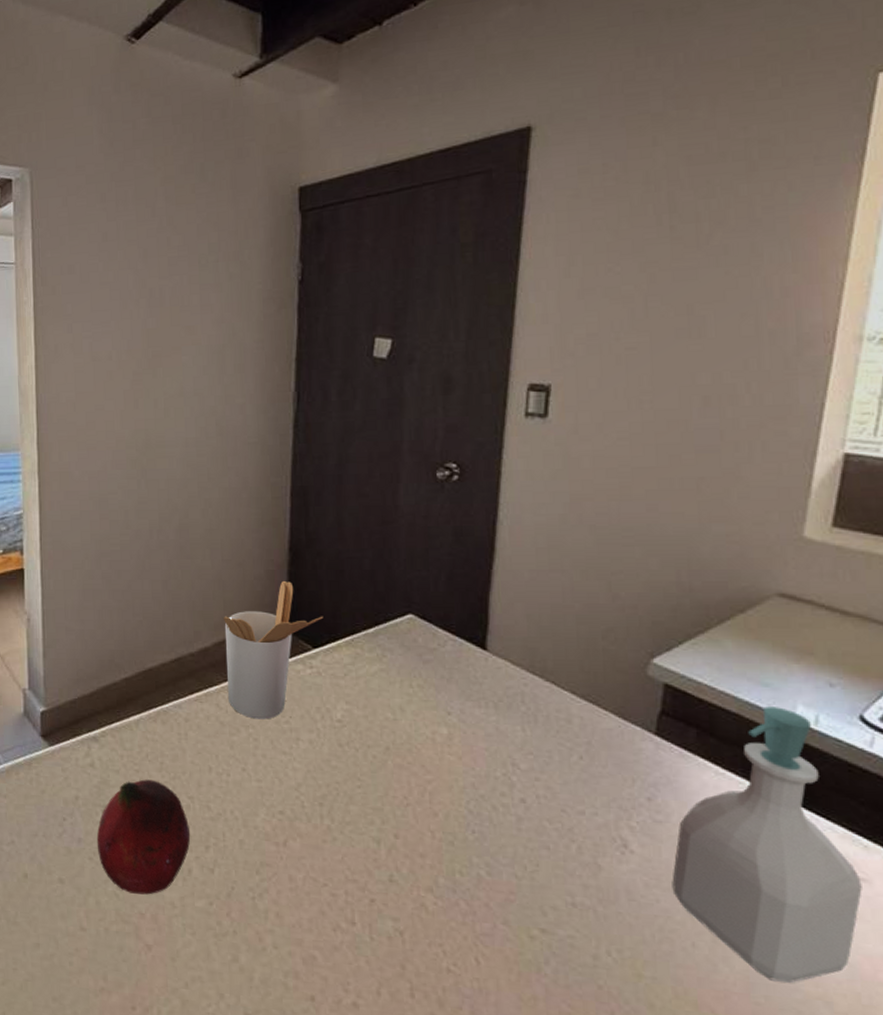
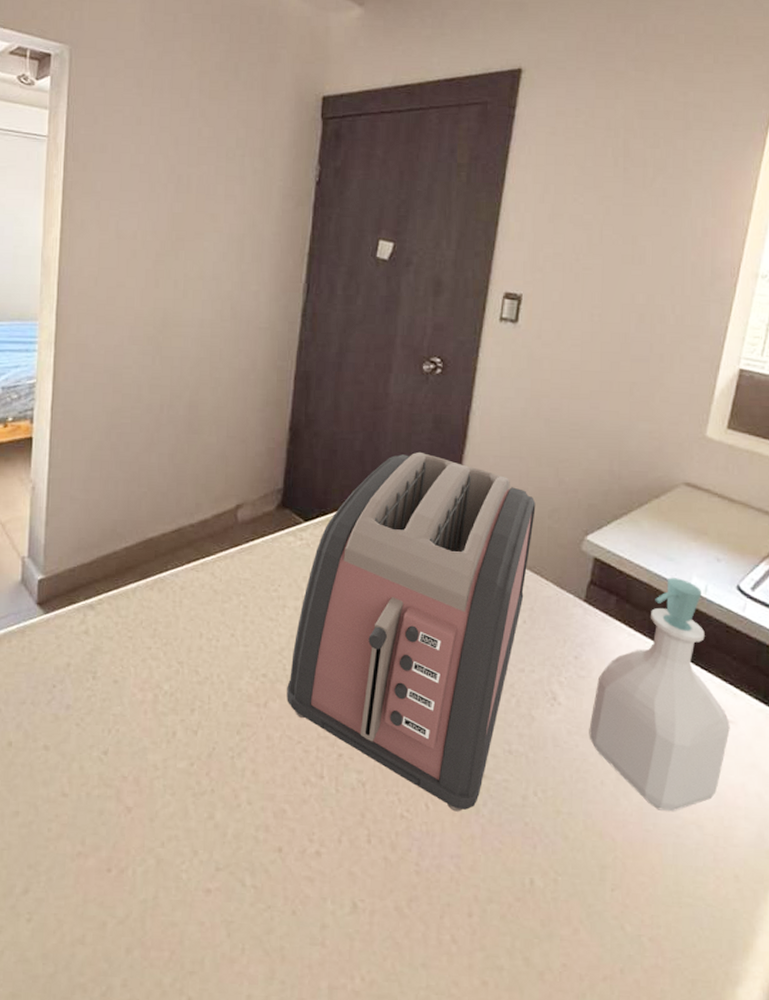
fruit: present [96,779,191,895] -> none [85,645,178,758]
utensil holder: present [224,580,324,720] -> none [223,457,316,588]
toaster: none [307,568,586,969] -> present [287,451,536,812]

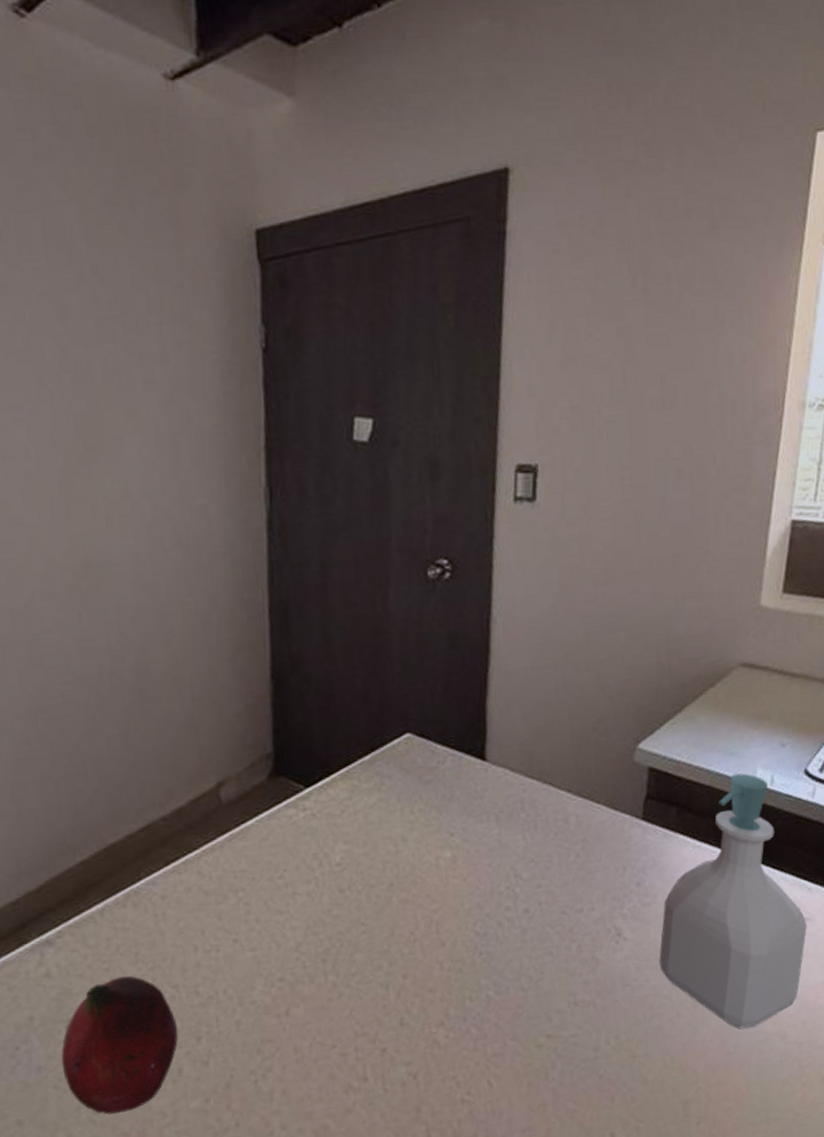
fruit: none [85,645,178,758] -> present [61,975,178,1115]
toaster: present [287,451,536,812] -> none [310,678,578,1082]

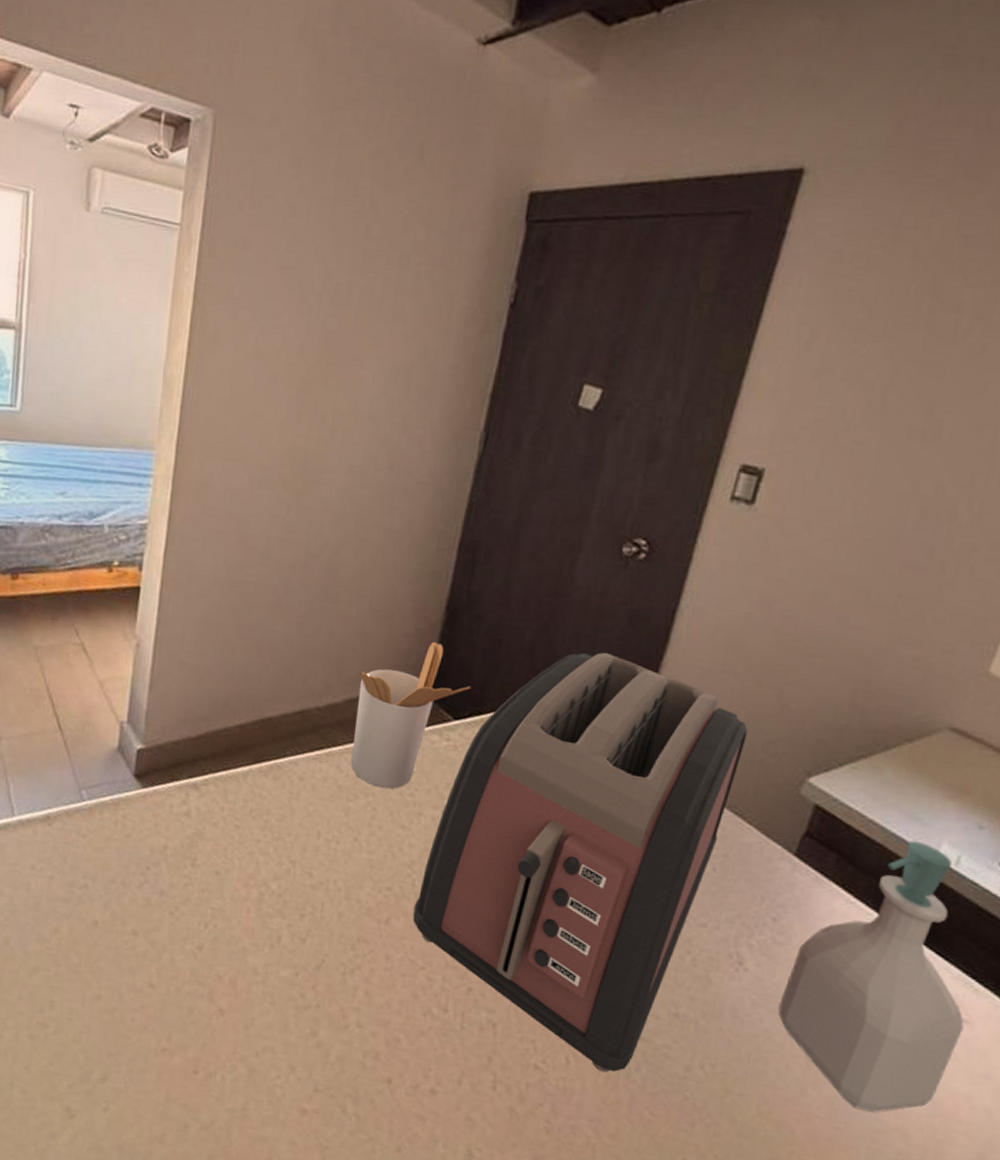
fruit: present [61,975,178,1115] -> none [180,836,287,958]
utensil holder: none [199,714,315,881] -> present [351,641,471,789]
toaster: none [310,678,578,1082] -> present [413,652,748,1073]

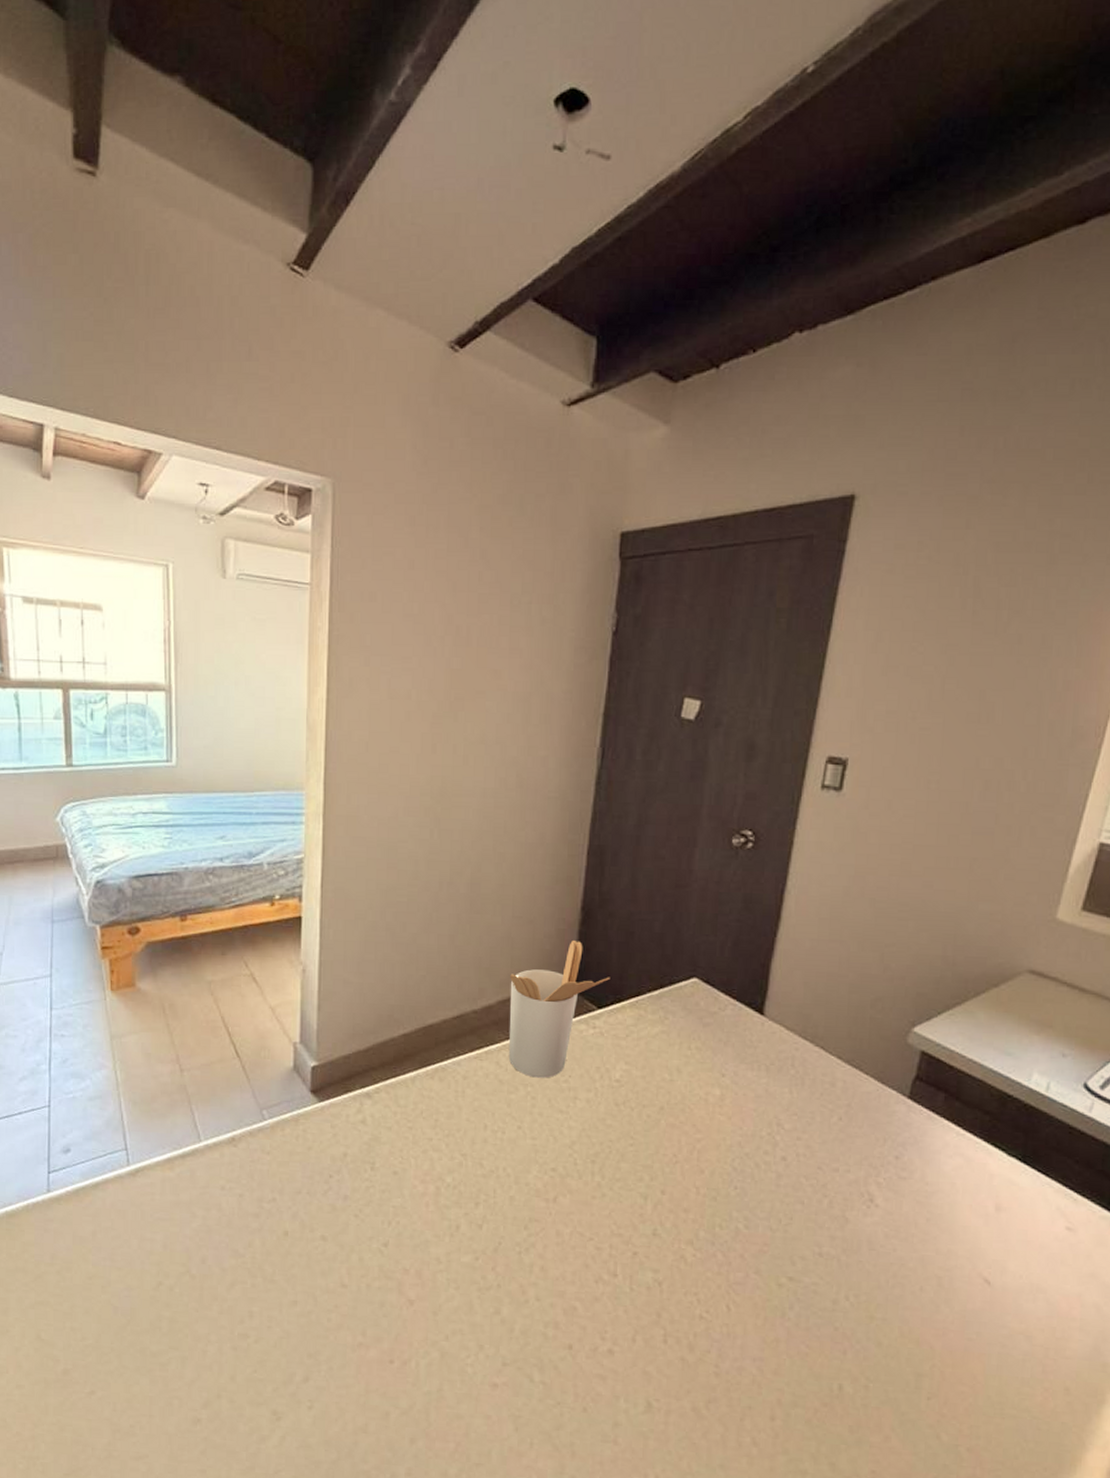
toaster: present [413,652,748,1073] -> none [578,934,857,1315]
soap bottle: present [778,841,964,1113] -> none [908,1074,1068,1320]

